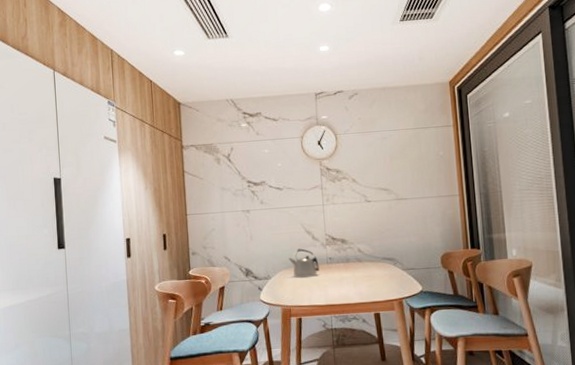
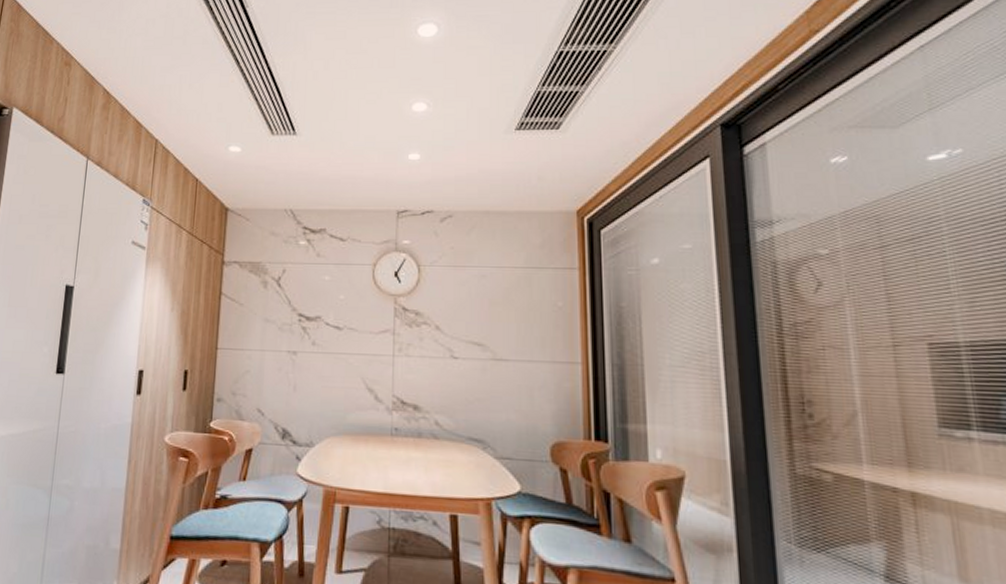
kettle: present [288,248,320,278] -> none [340,410,380,451]

